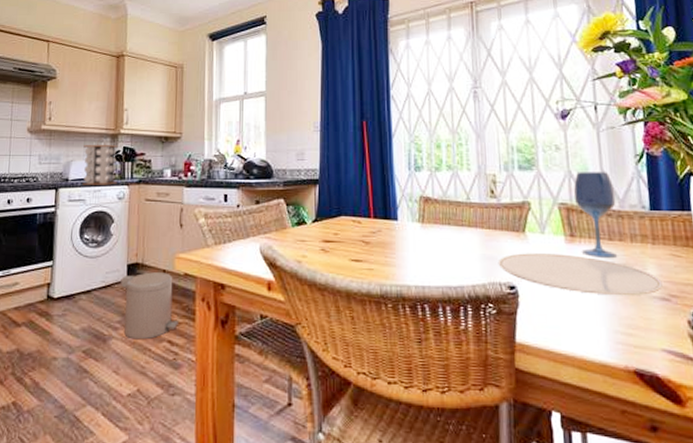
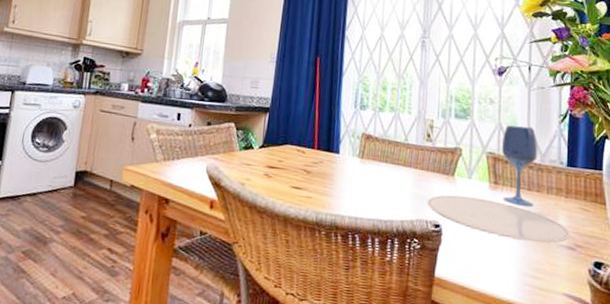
spice rack: present [82,137,118,186] -> none [39,46,79,94]
trash can: present [120,272,178,340] -> none [65,181,120,246]

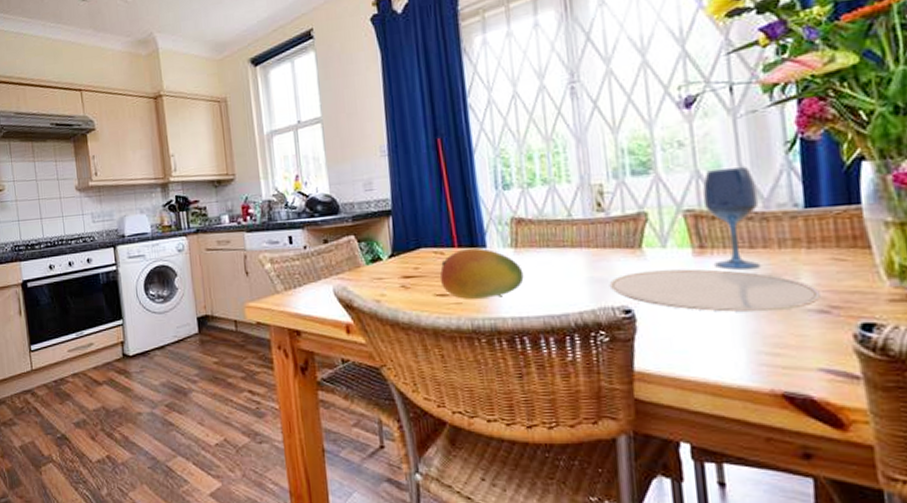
fruit: none [297,152,364,197] -> present [439,248,524,300]

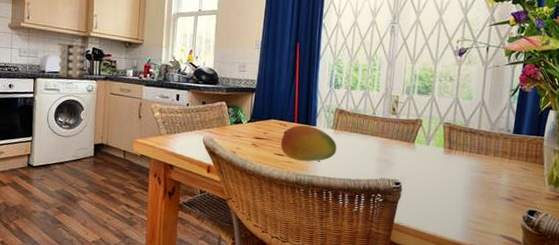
spice rack: none [134,188,175,241] -> present [57,38,88,80]
plate: present [609,268,821,313] -> none [389,158,511,196]
wineglass: present [702,167,762,271] -> none [454,99,490,168]

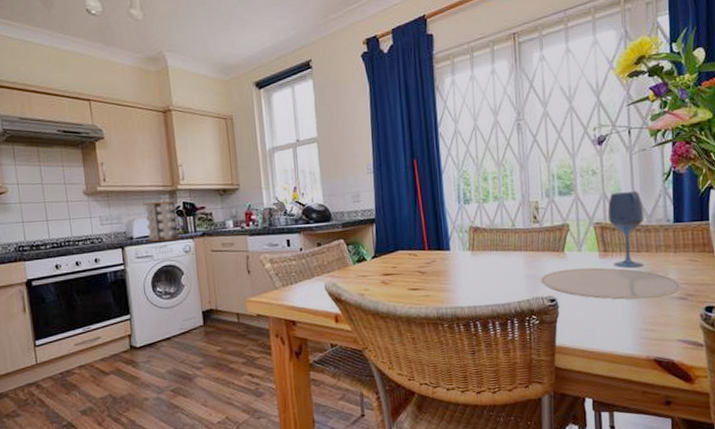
fruit: present [280,124,337,162] -> none [413,250,478,293]
plate: none [389,158,511,196] -> present [540,267,681,300]
wineglass: none [454,99,490,168] -> present [607,191,645,269]

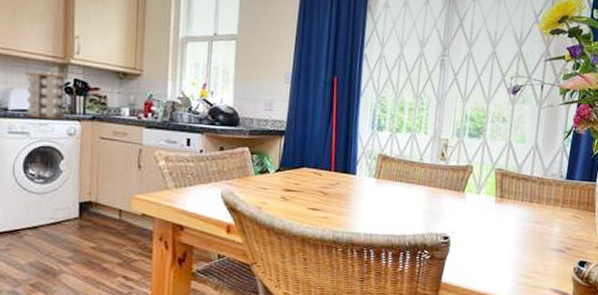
plate: present [540,267,681,300] -> none [437,209,562,248]
wineglass: present [607,191,645,269] -> none [506,143,543,218]

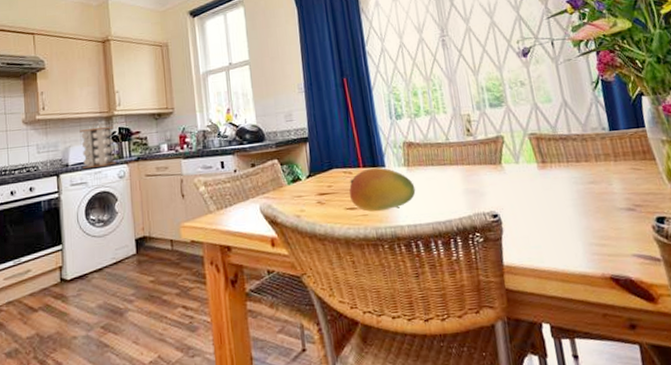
fruit: none [314,173,380,217] -> present [349,167,416,212]

